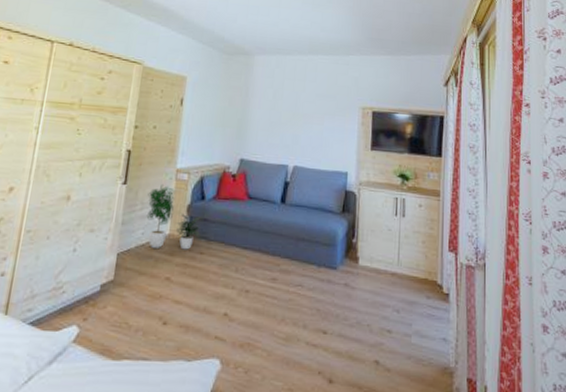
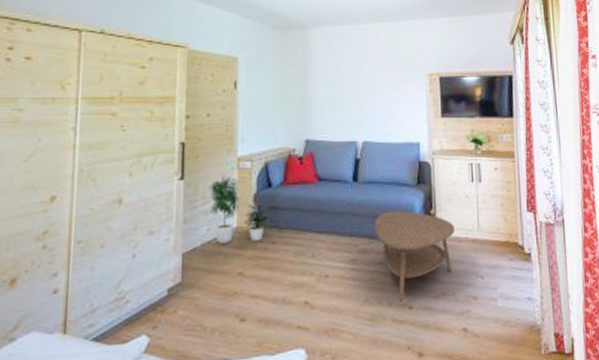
coffee table: none [297,235,375,326] -> present [374,211,455,302]

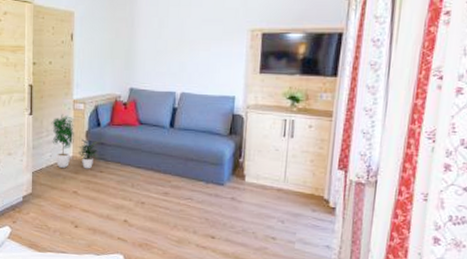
coffee table: present [374,211,455,302] -> none [186,156,261,232]

